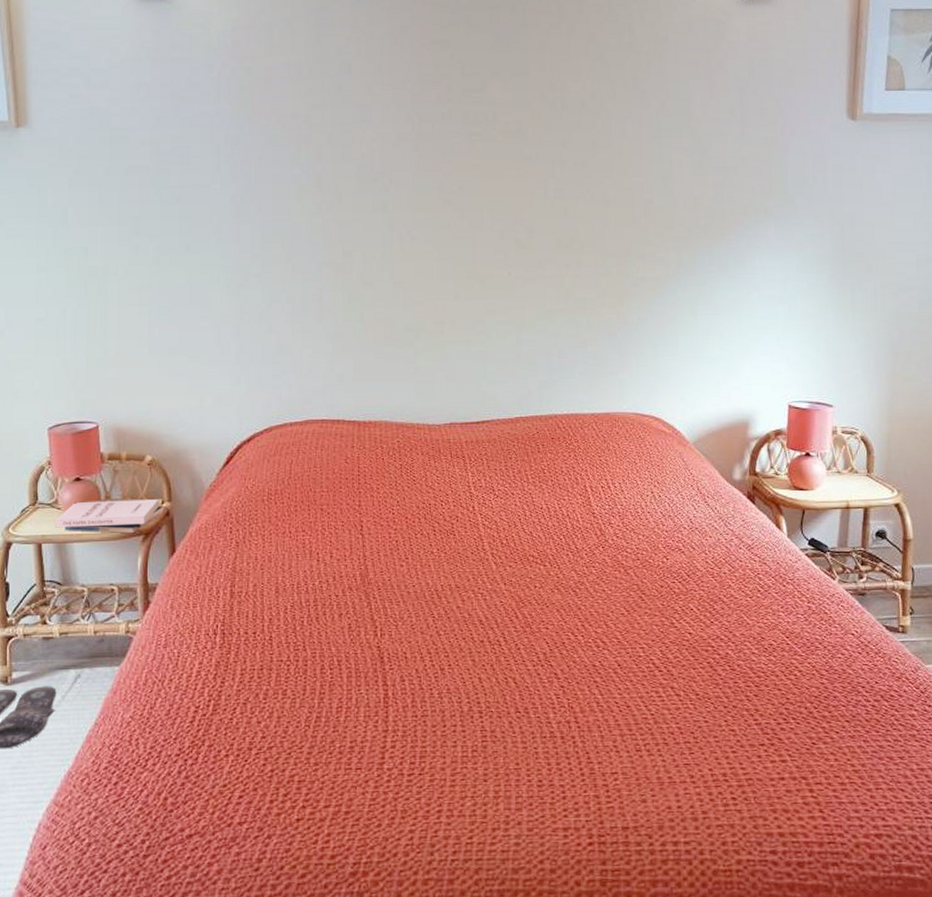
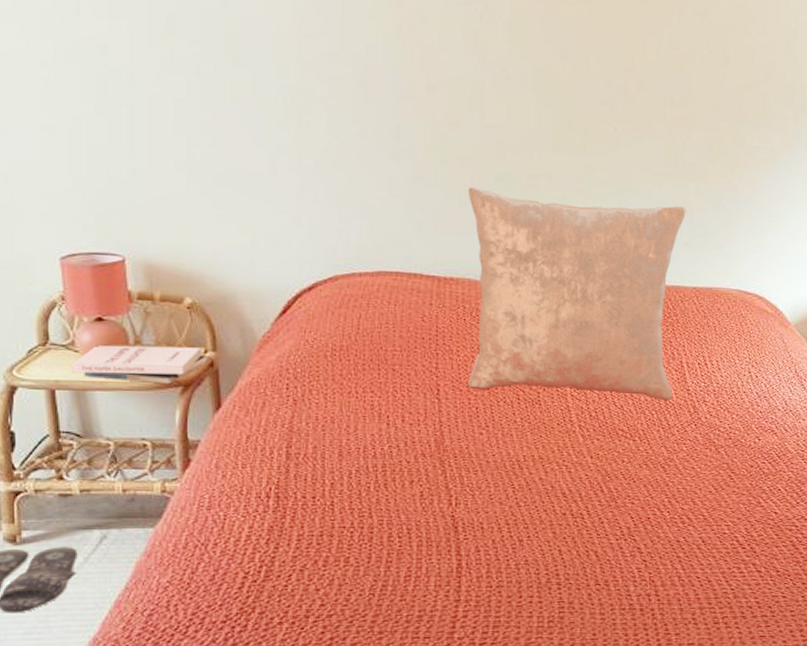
pillow: none [381,338,580,525] -> present [467,187,686,401]

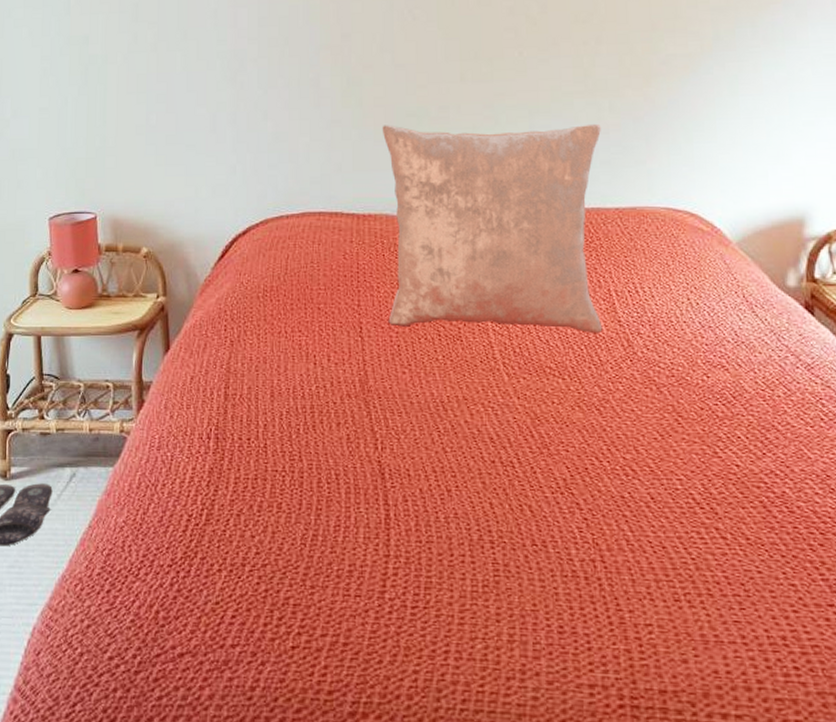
books: present [70,344,207,385] -> none [53,293,159,329]

